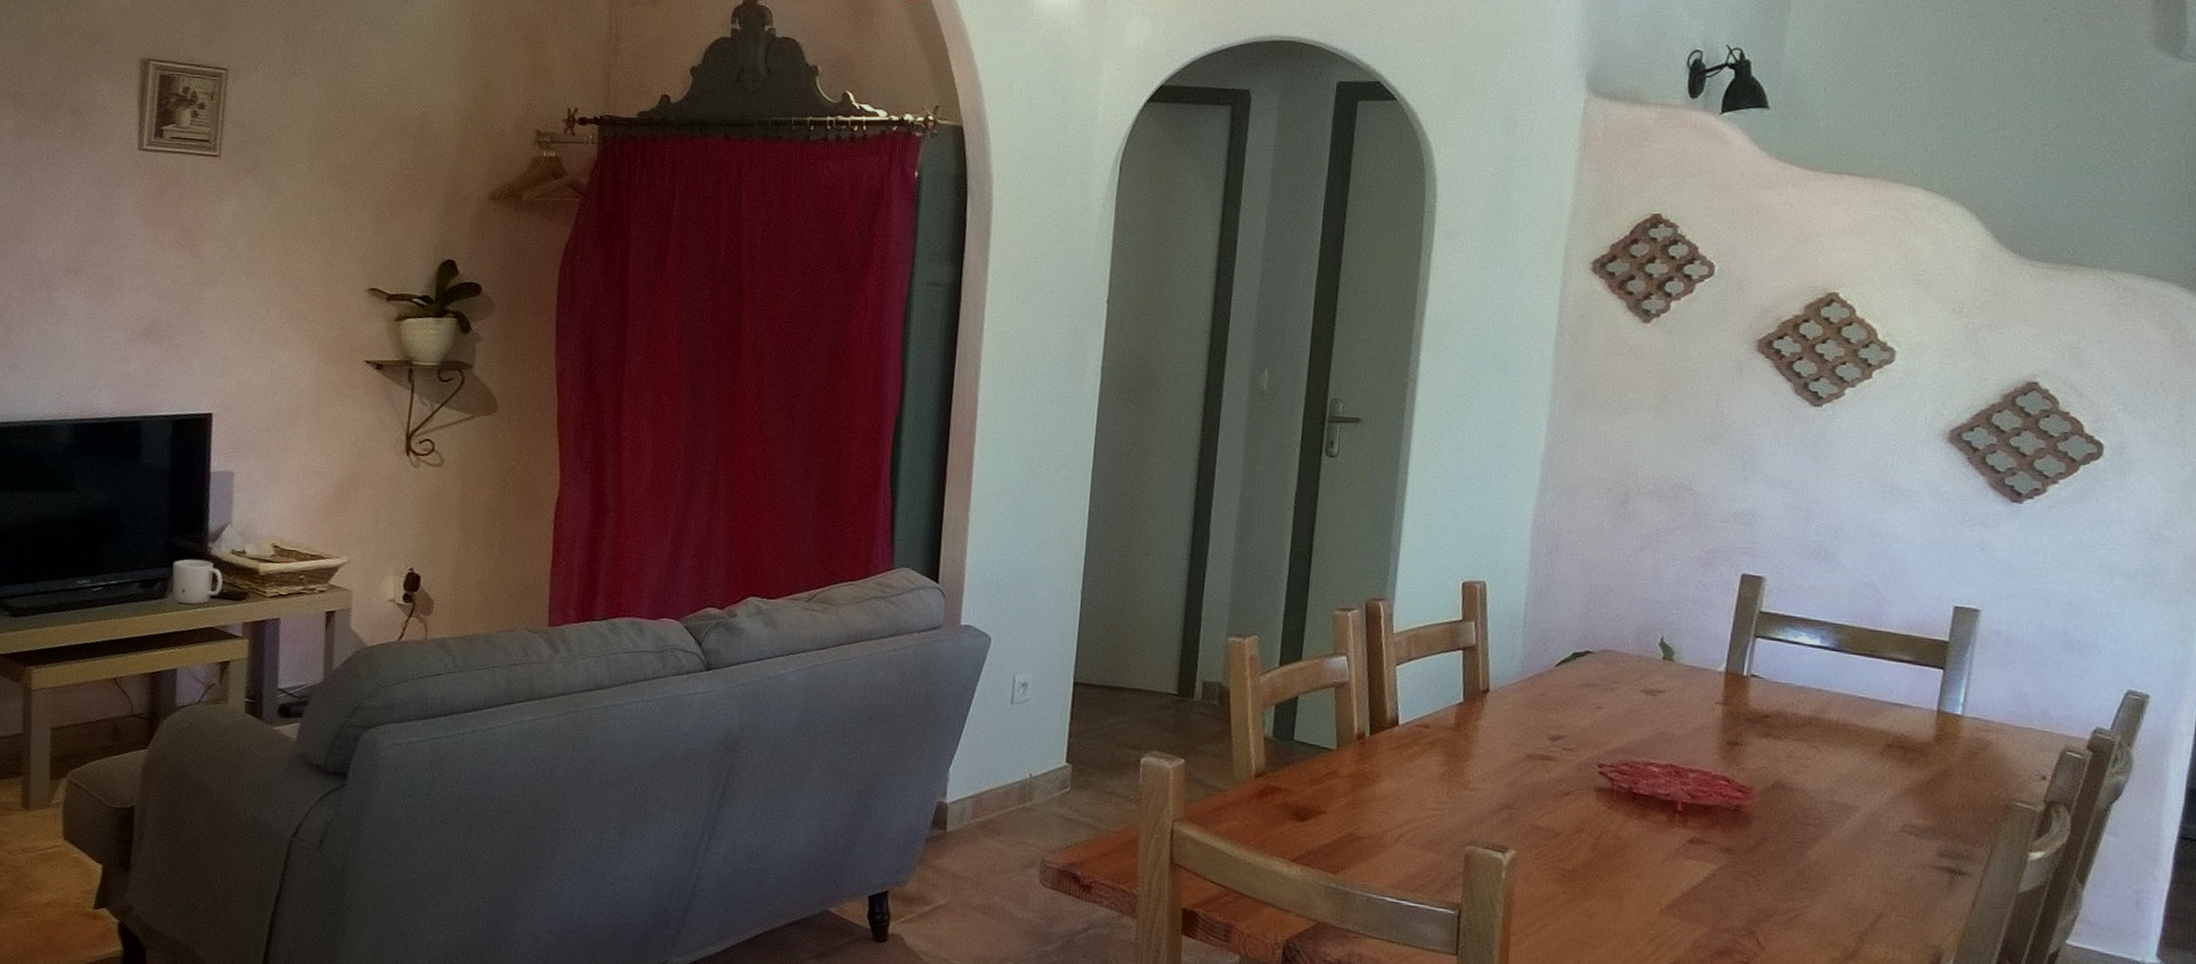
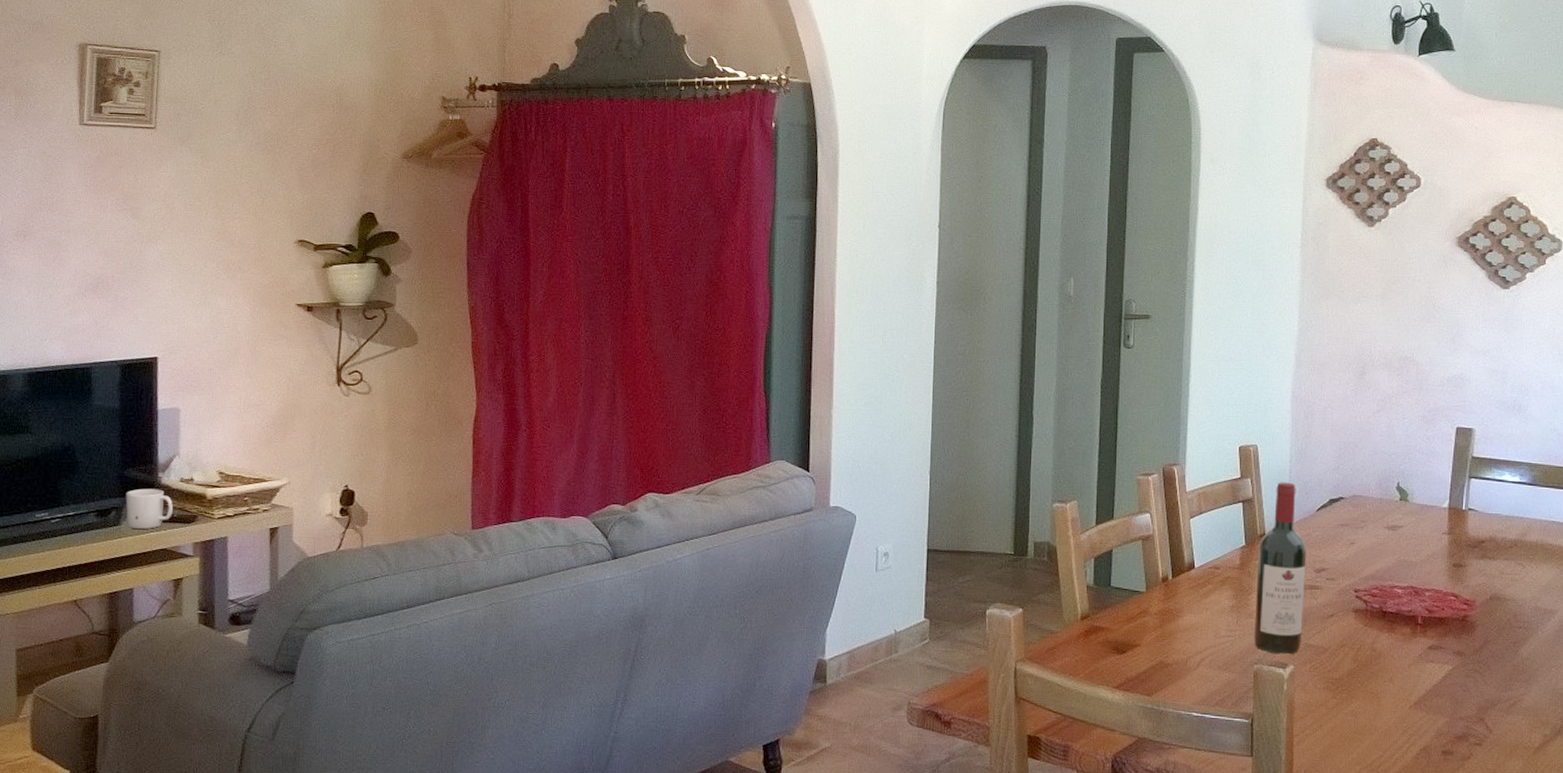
wine bottle: none [1467,628,1541,837] -> present [1254,482,1307,655]

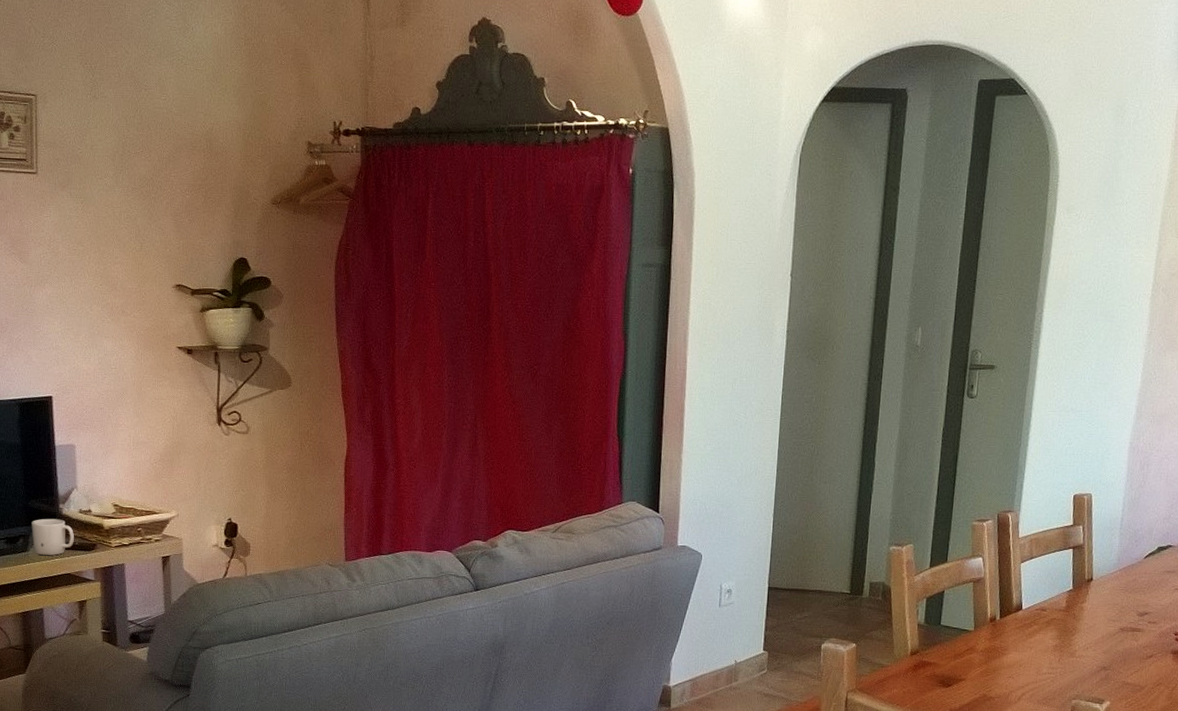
wine bottle: present [1254,482,1307,655] -> none [1074,530,1132,691]

